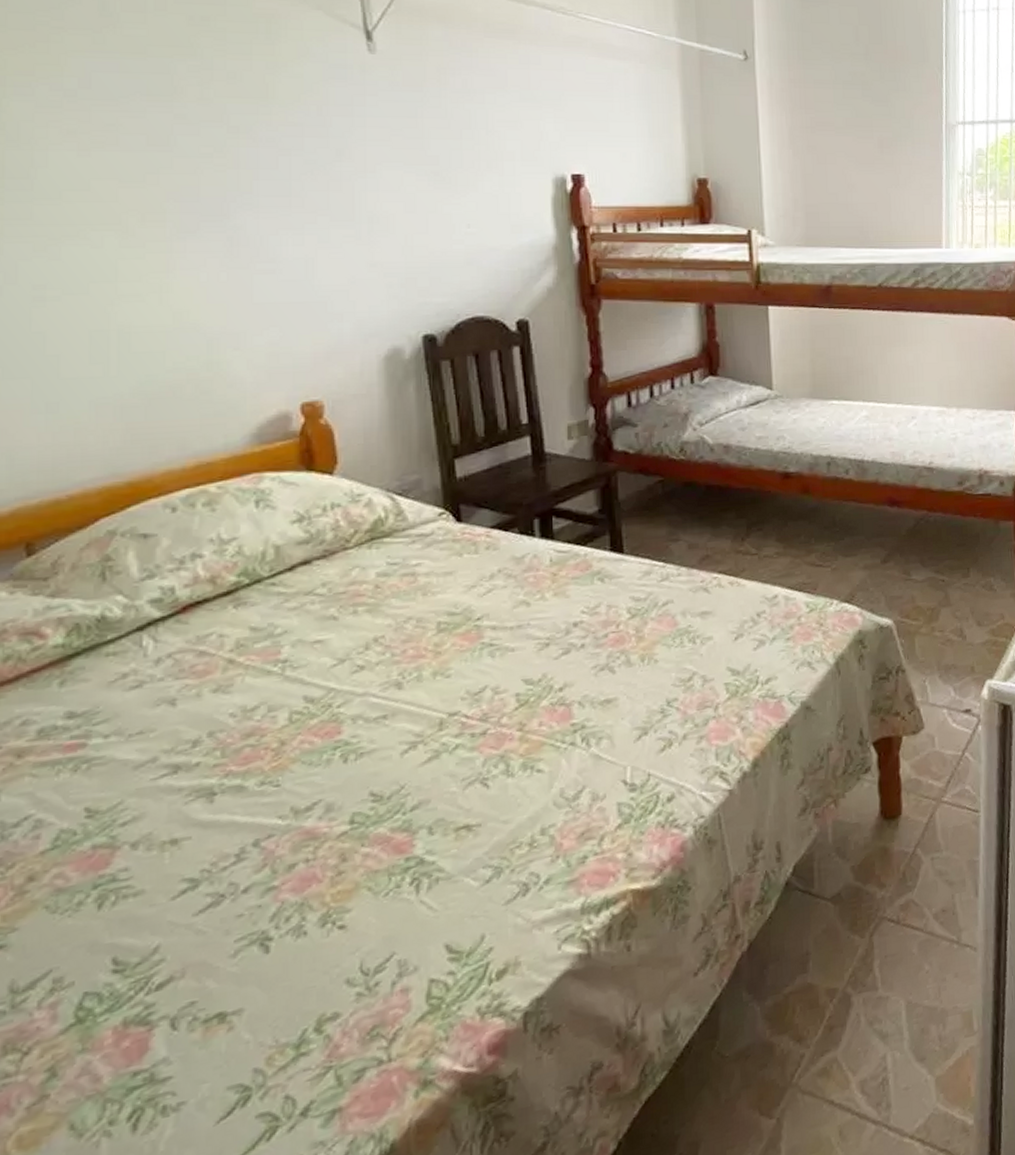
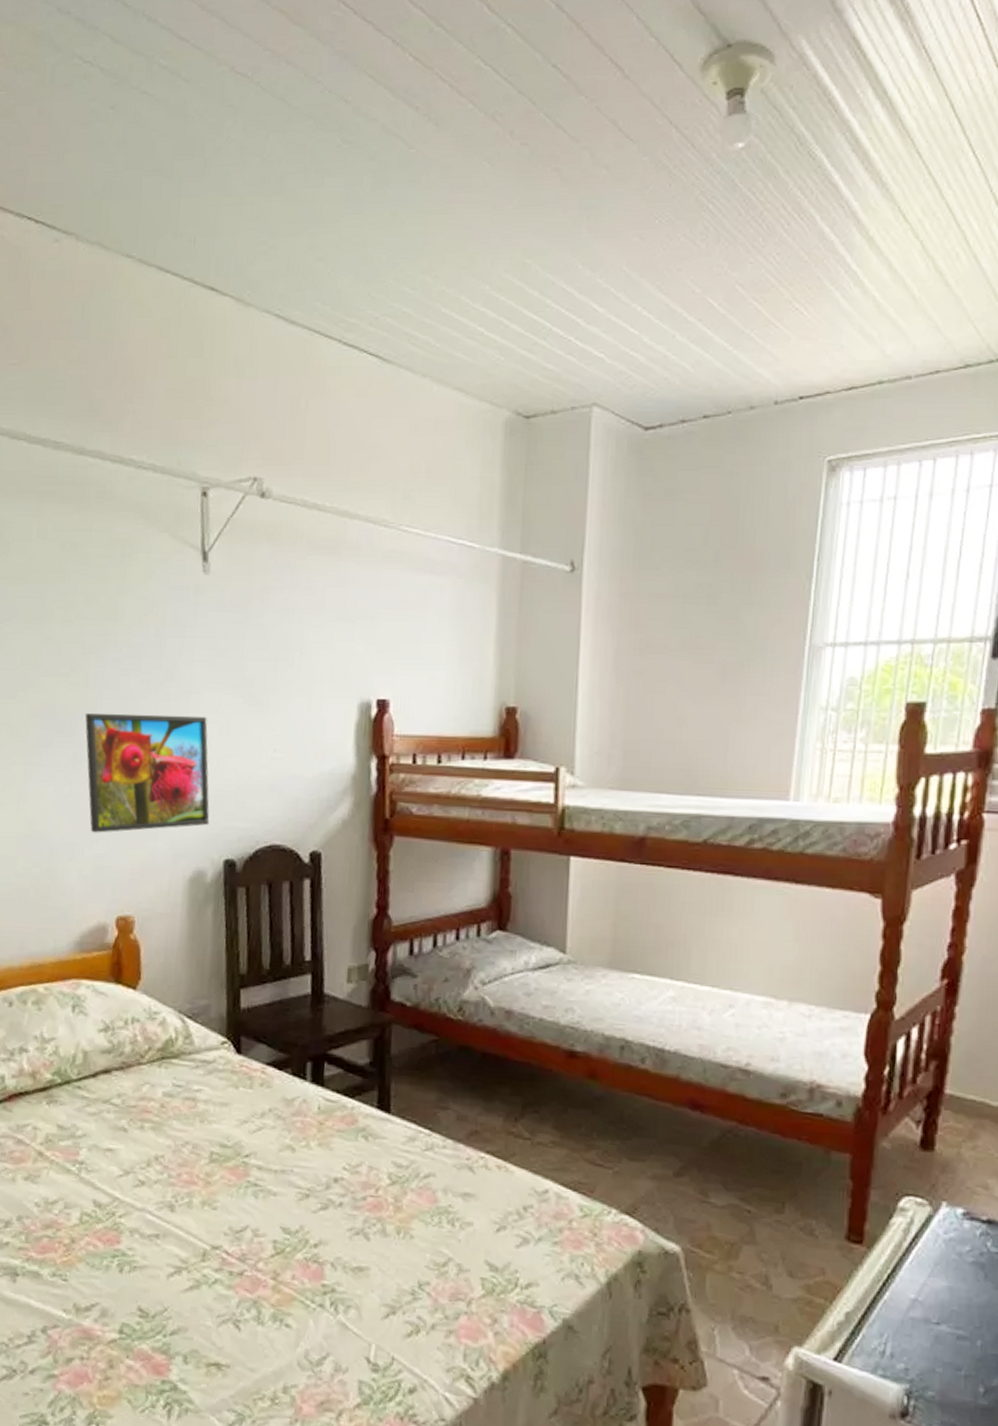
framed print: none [238,194,402,319] -> present [85,713,210,833]

